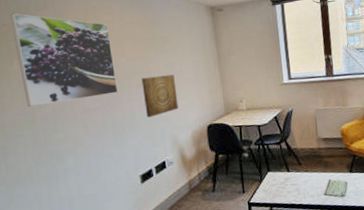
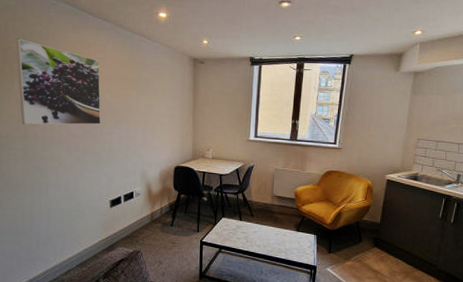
wall art: present [141,74,179,118] -> none [122,114,152,151]
book: present [323,179,349,197] -> none [269,233,294,252]

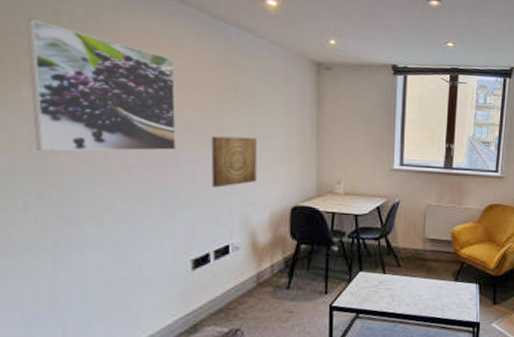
wall art: none [122,114,152,151] -> present [211,136,258,188]

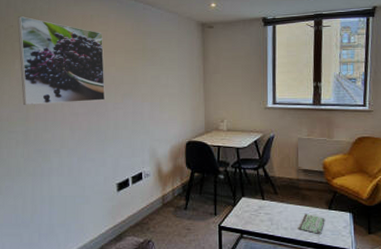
wall art: present [211,136,258,188] -> none [128,87,160,128]
book: none [421,286,452,308] -> present [297,213,326,234]

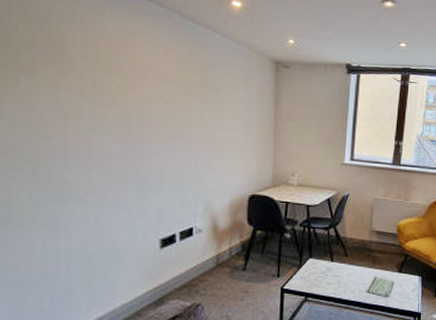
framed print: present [17,16,106,106] -> none [25,19,150,140]

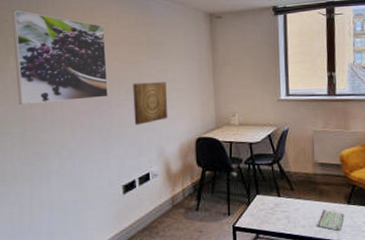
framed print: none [25,19,150,140] -> present [12,10,109,106]
wall art: none [178,127,220,175] -> present [133,82,168,125]

